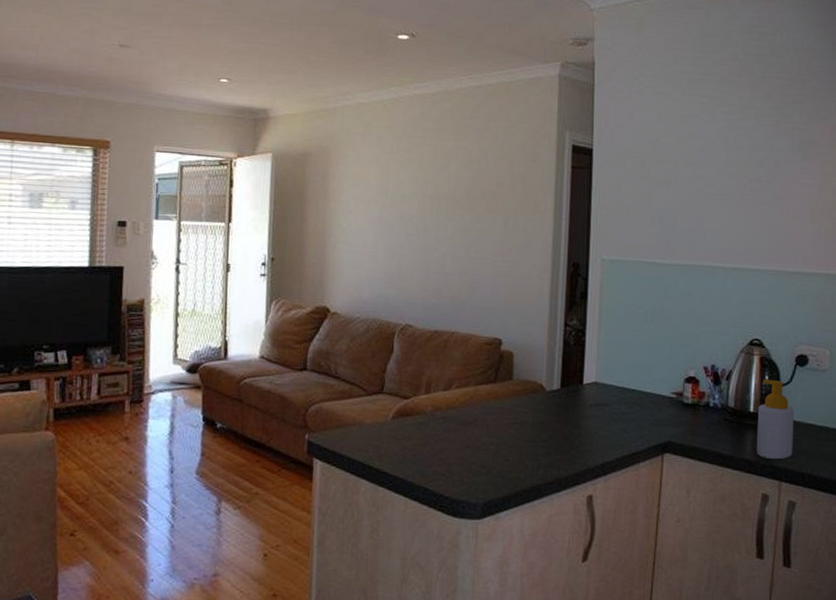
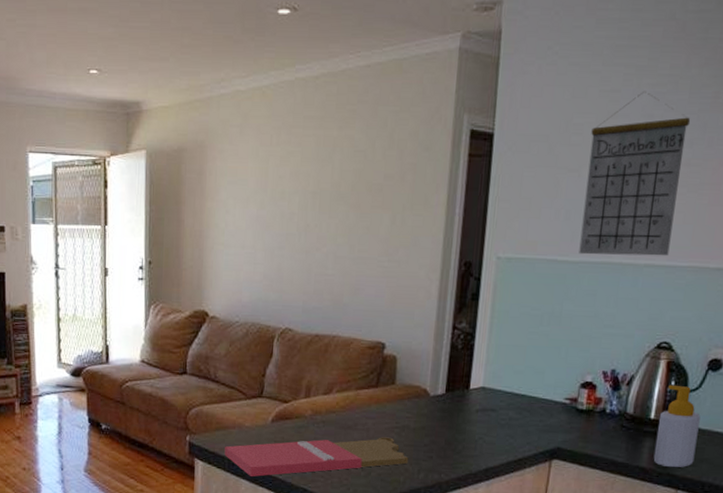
cutting board: none [344,433,528,476] -> present [224,437,409,477]
calendar: none [674,117,759,261] -> present [579,90,691,256]

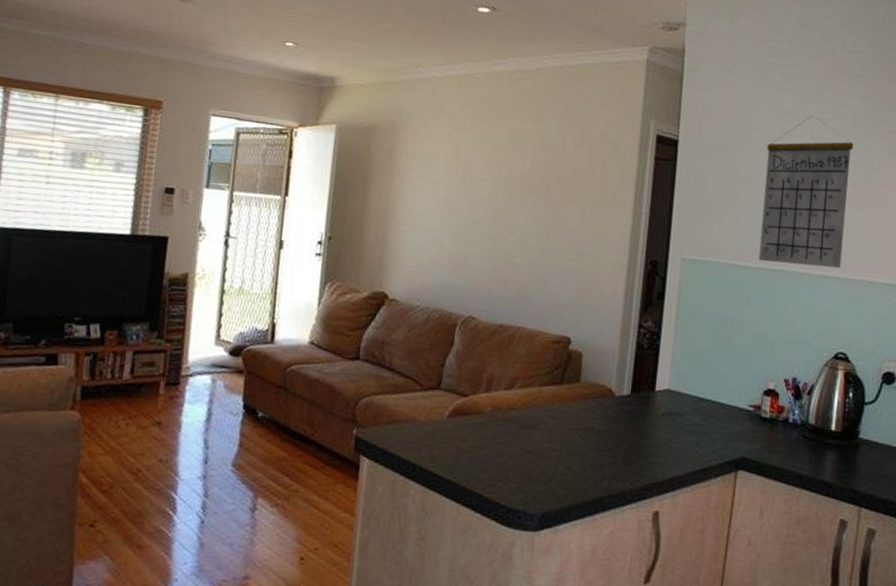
cutting board: present [224,437,409,477] -> none [394,438,592,479]
soap bottle: present [653,384,701,468] -> none [836,396,878,484]

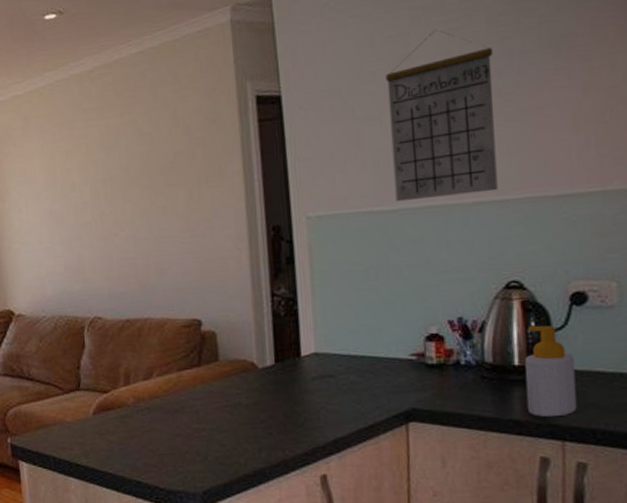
soap bottle: none [836,396,878,484] -> present [525,325,577,418]

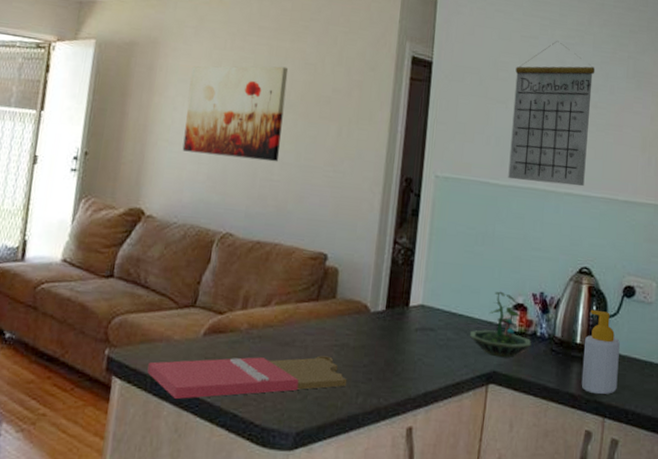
wall art: none [28,143,132,249] -> present [182,66,289,162]
cutting board: none [48,417,247,473] -> present [147,355,347,399]
terrarium: none [376,324,456,394] -> present [469,291,532,358]

